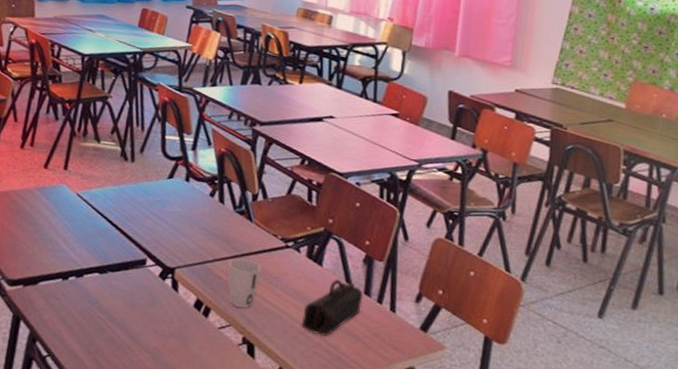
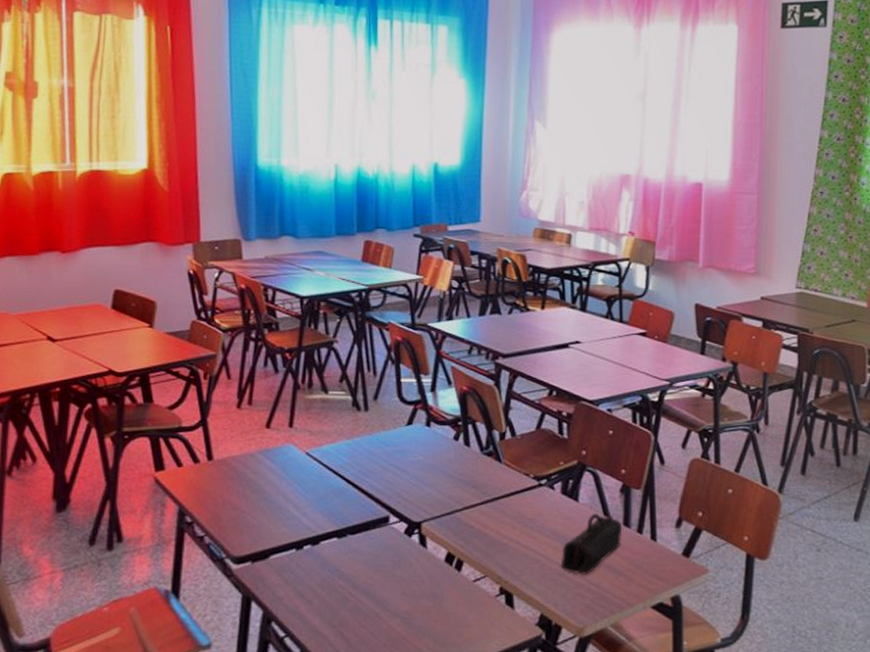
cup: present [227,258,261,308] -> none [478,503,514,556]

